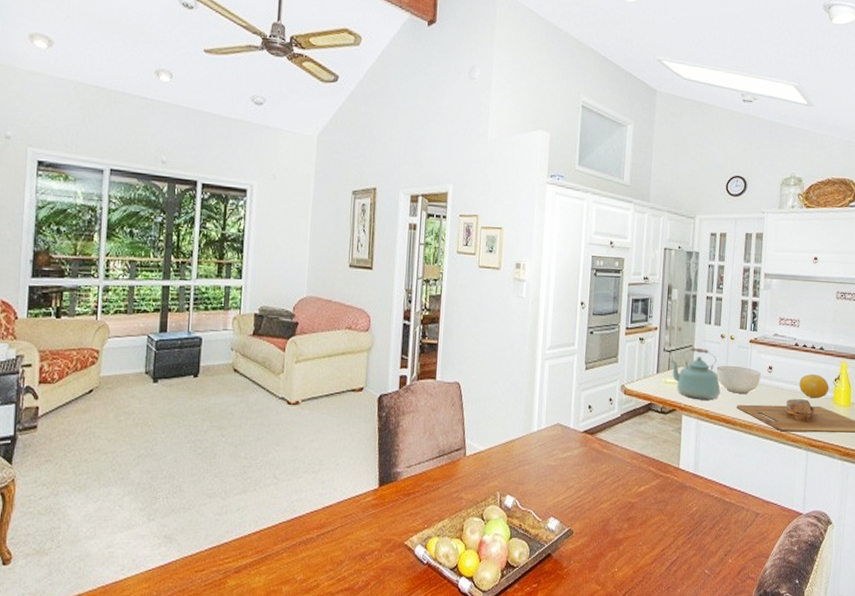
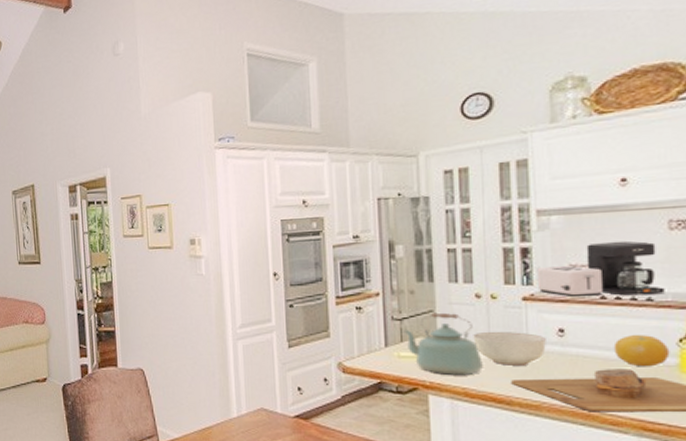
toaster: none [759,317,798,343] -> present [537,265,602,298]
coffee maker: none [789,303,831,345] -> present [586,241,665,296]

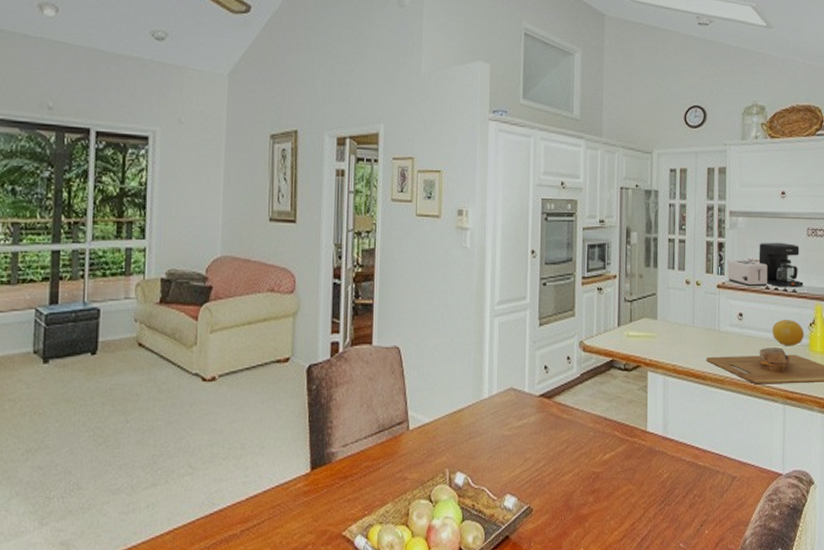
kettle: present [404,312,483,375] -> none [633,295,688,353]
bowl: present [473,331,546,366] -> none [682,314,731,345]

